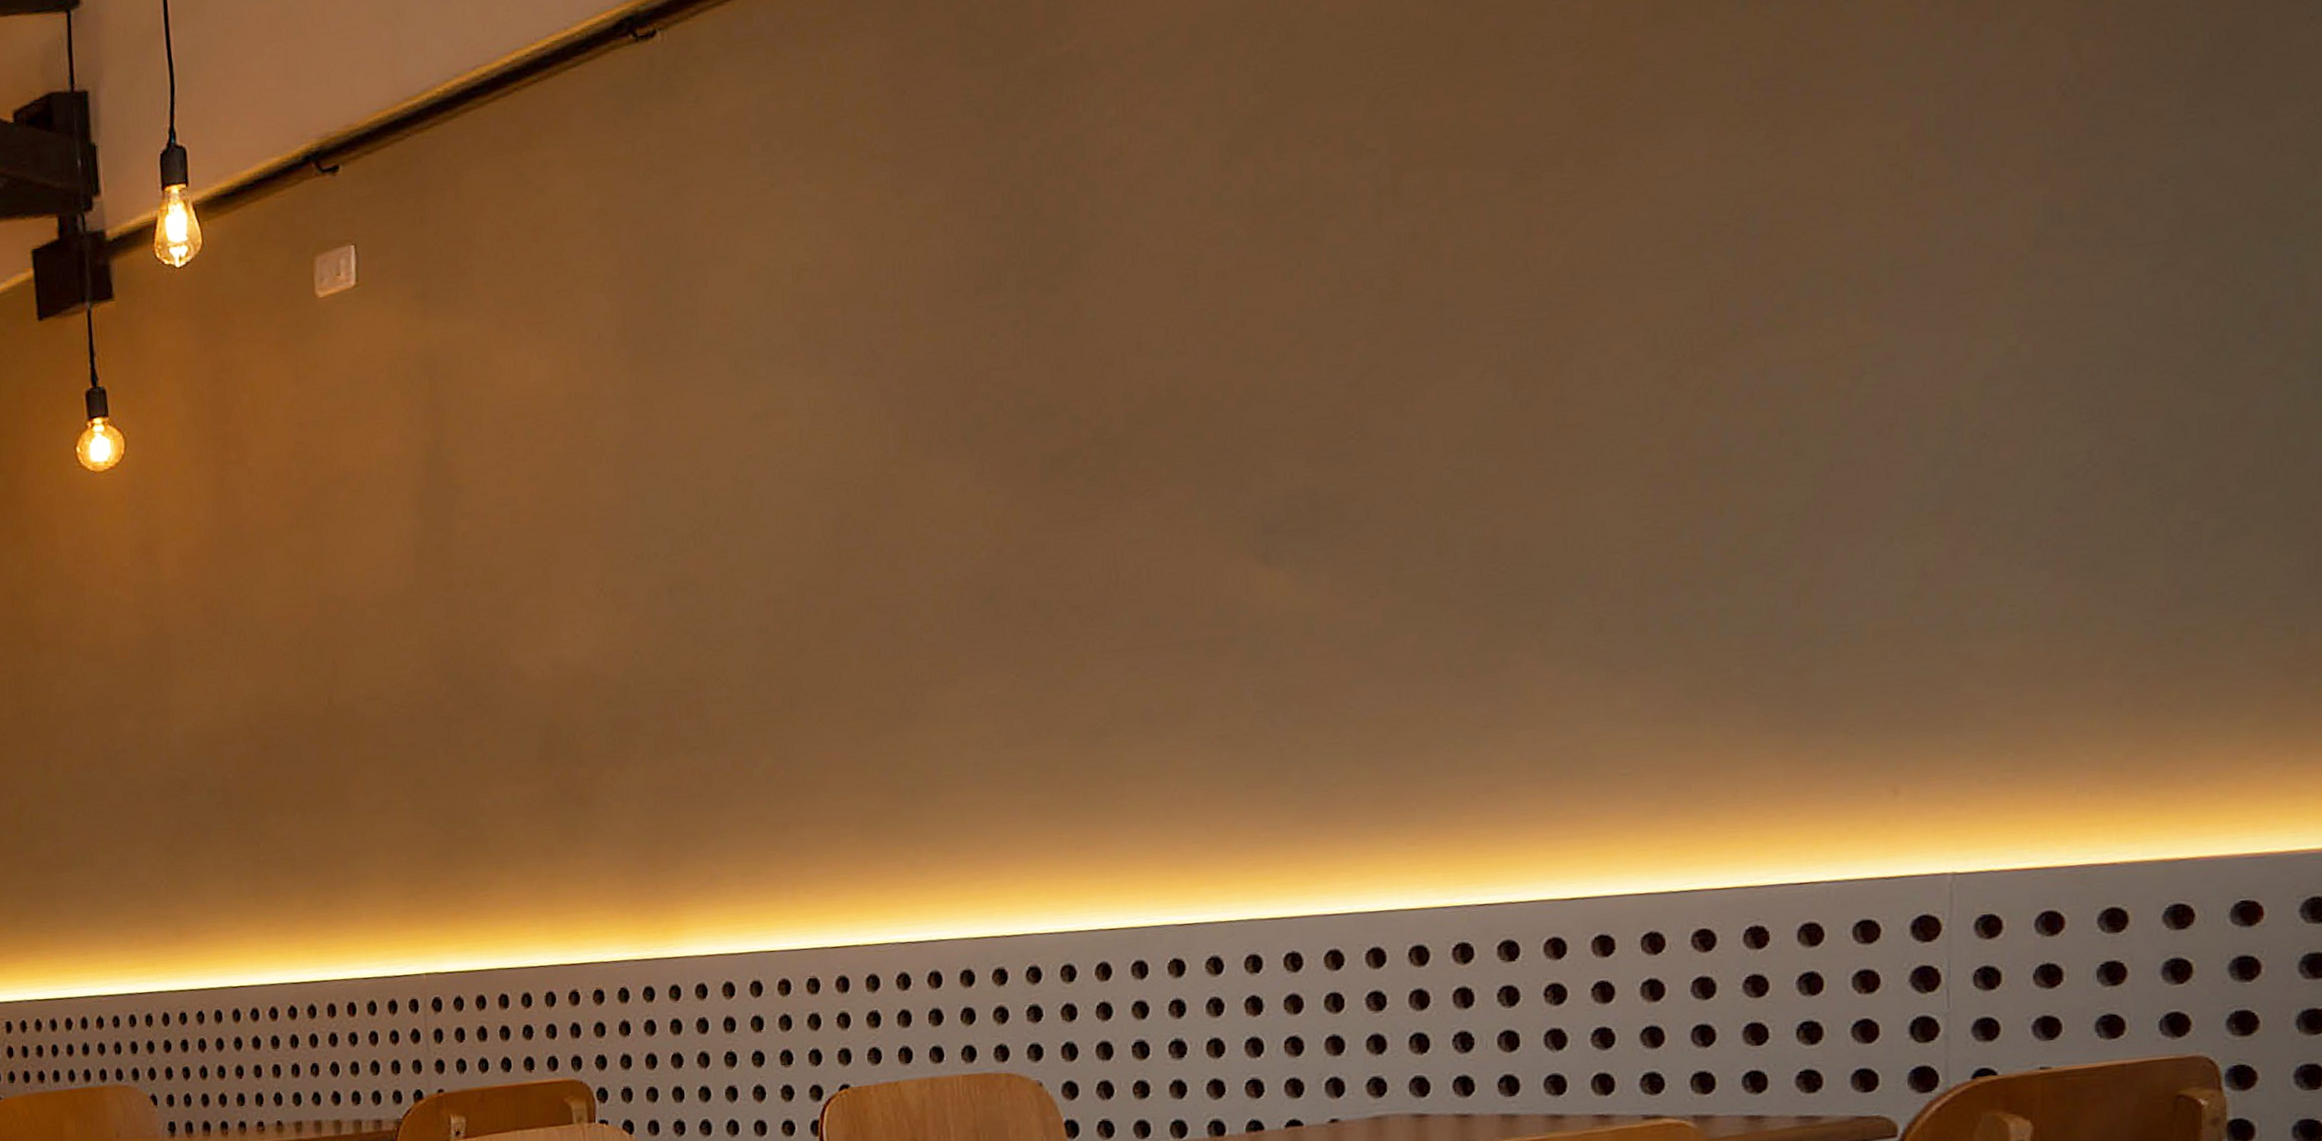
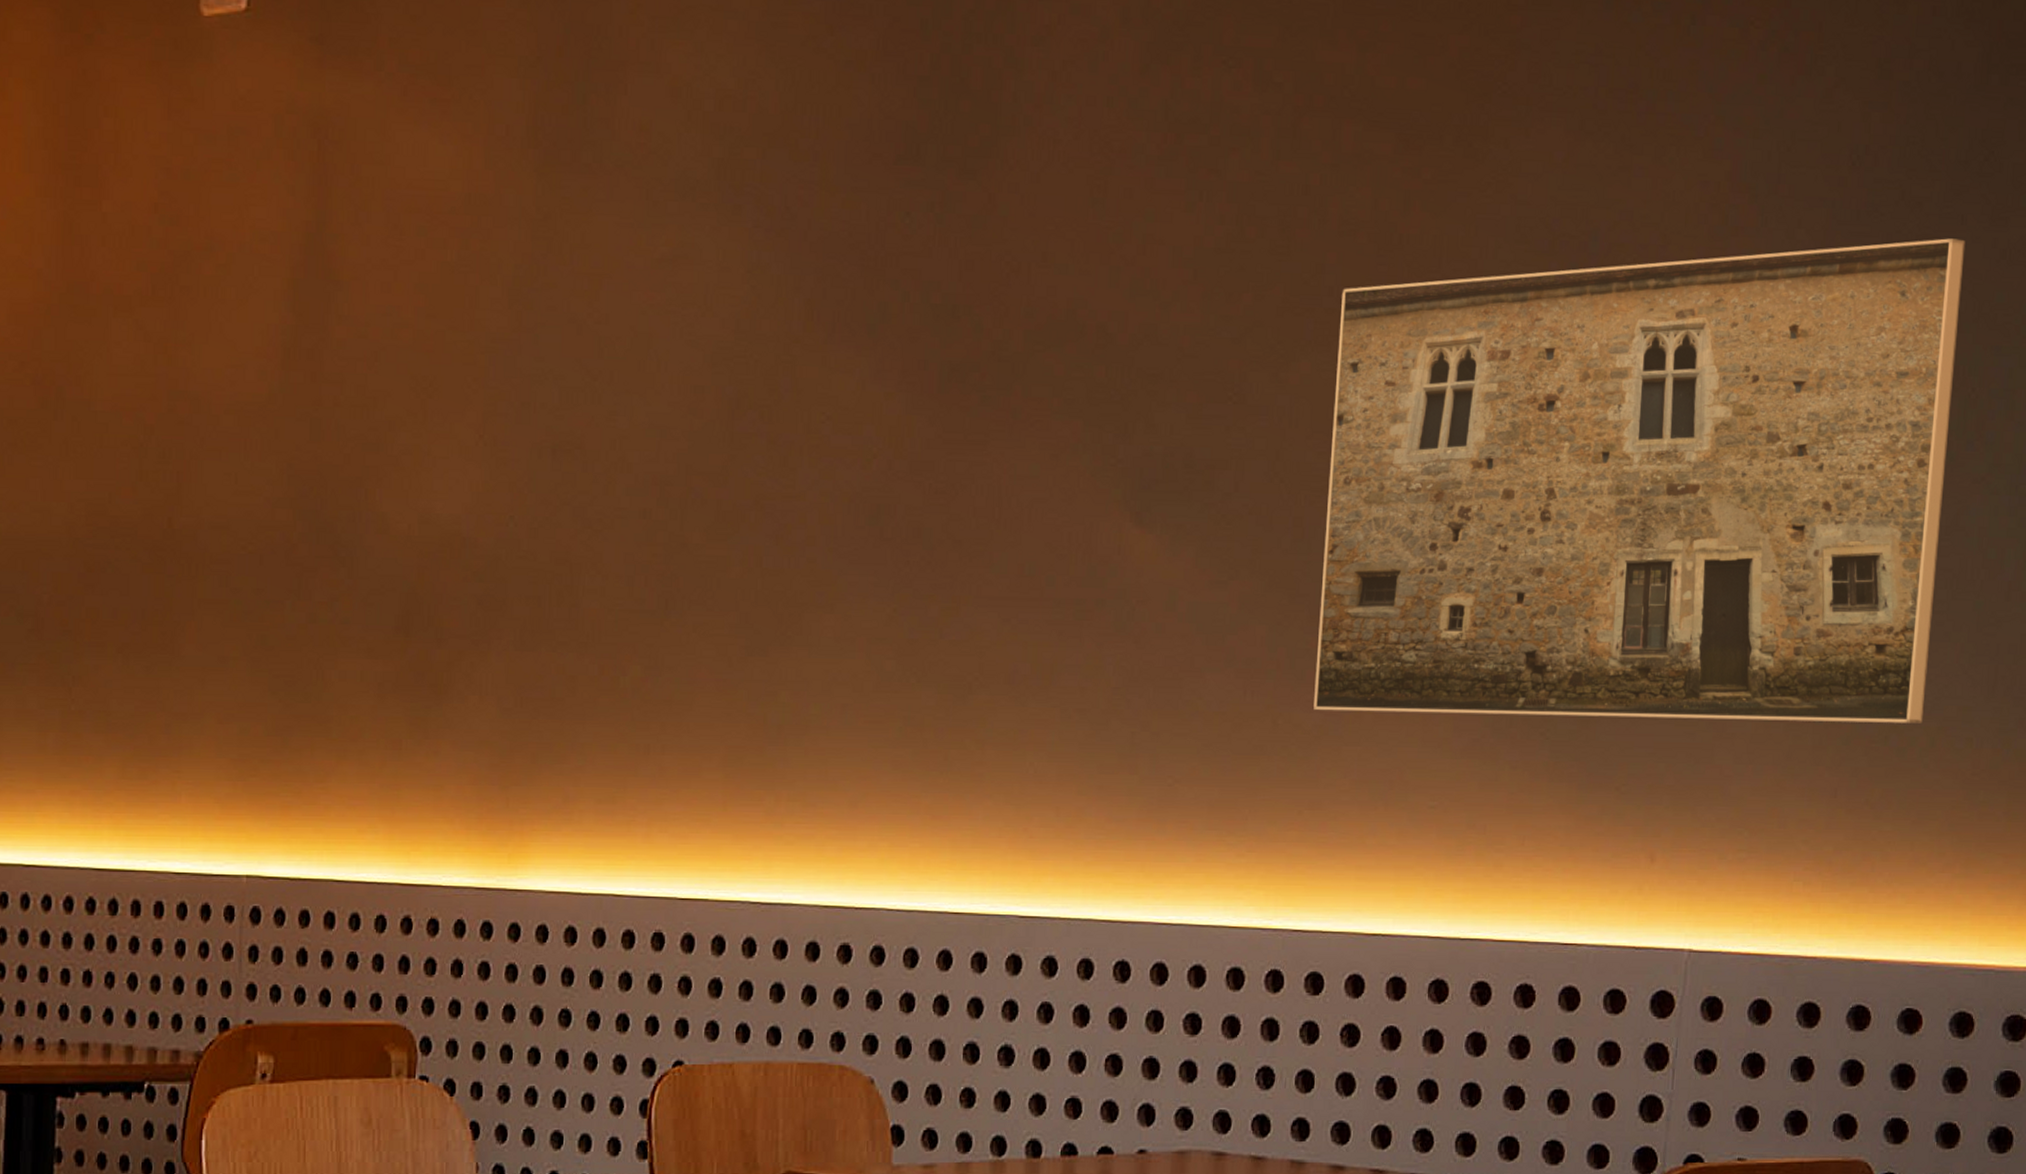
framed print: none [1465,141,2226,703] -> present [1313,238,1966,724]

